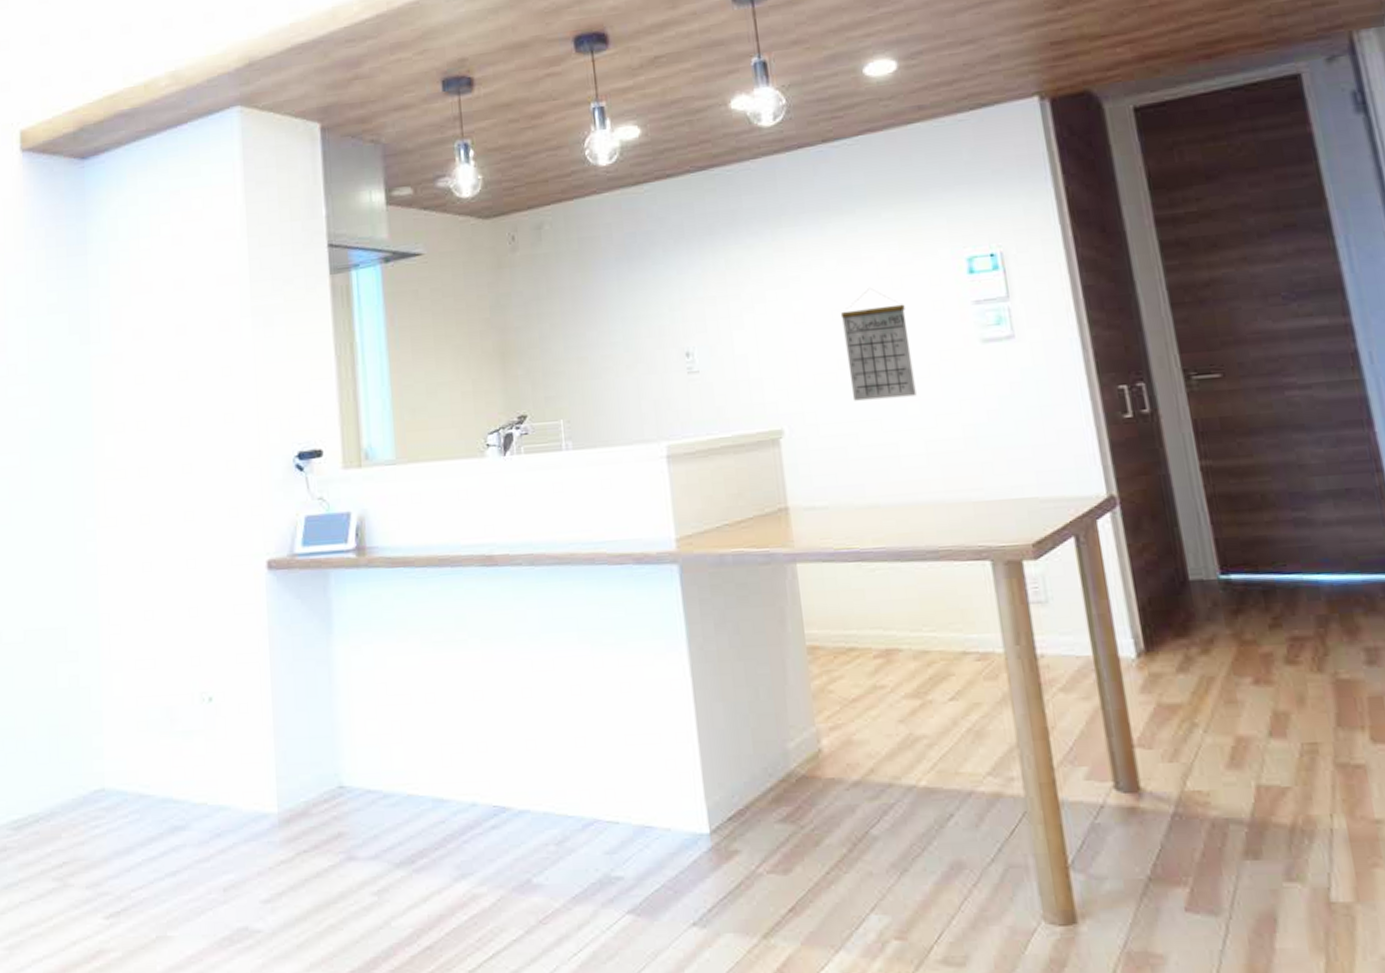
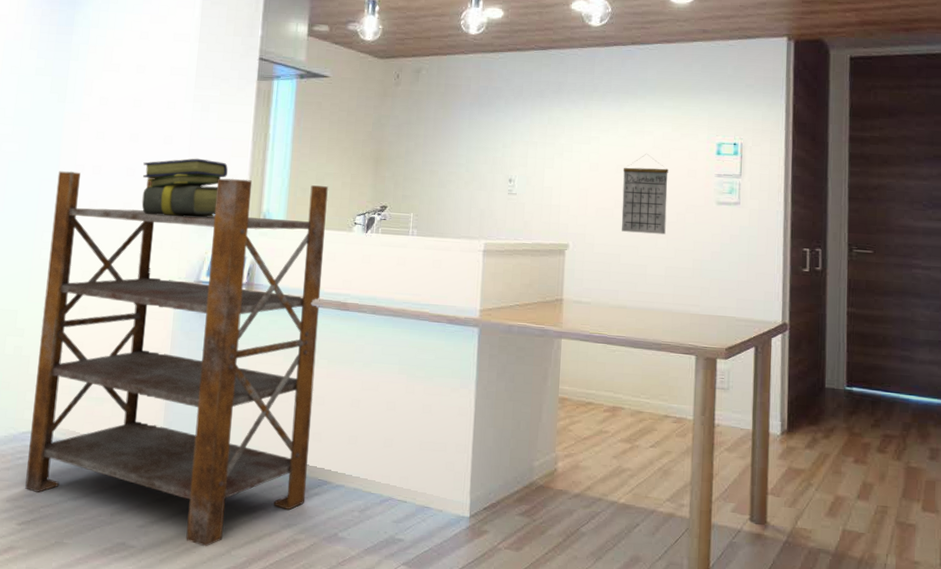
shelving unit: none [93,401,479,920] -> present [25,171,328,547]
stack of books: none [199,389,310,474] -> present [142,158,228,217]

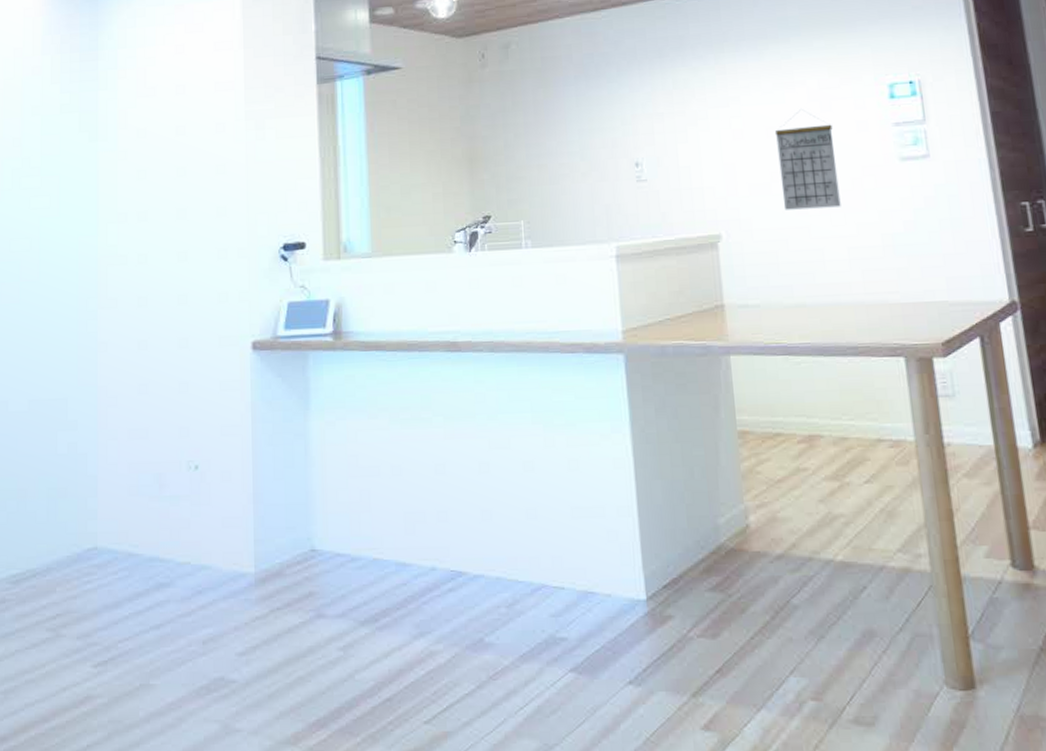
shelving unit: present [25,171,328,547] -> none [97,201,437,673]
stack of books: present [142,158,228,217] -> none [195,186,295,262]

